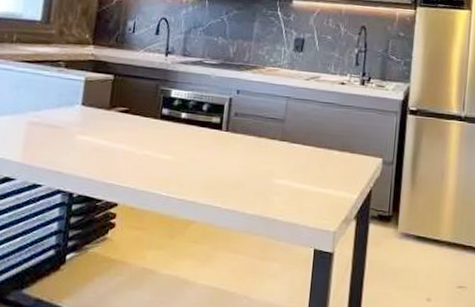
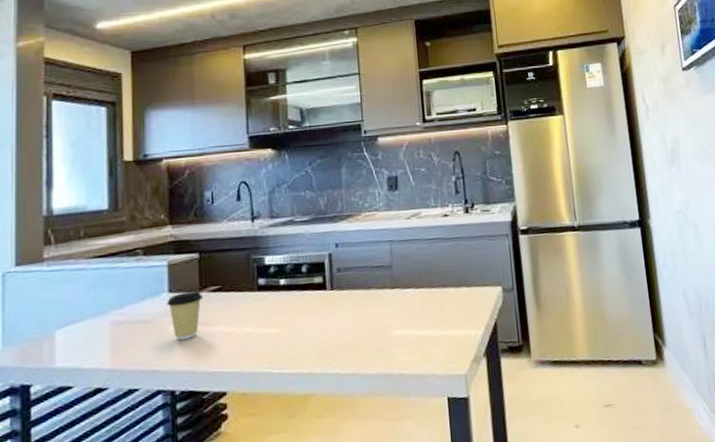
coffee cup: none [78,107,112,150] -> present [167,290,204,340]

